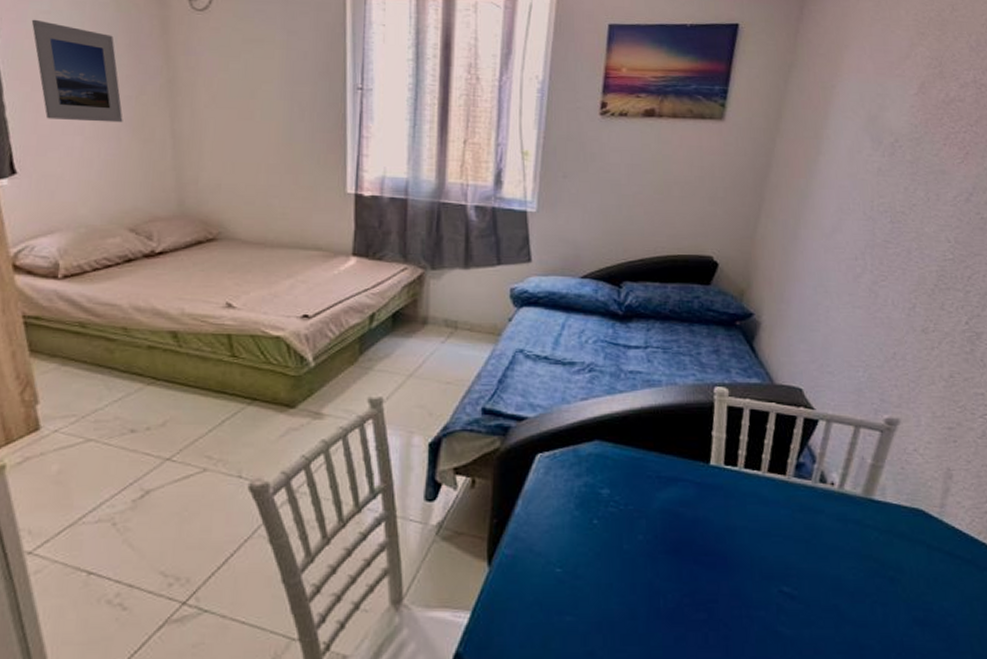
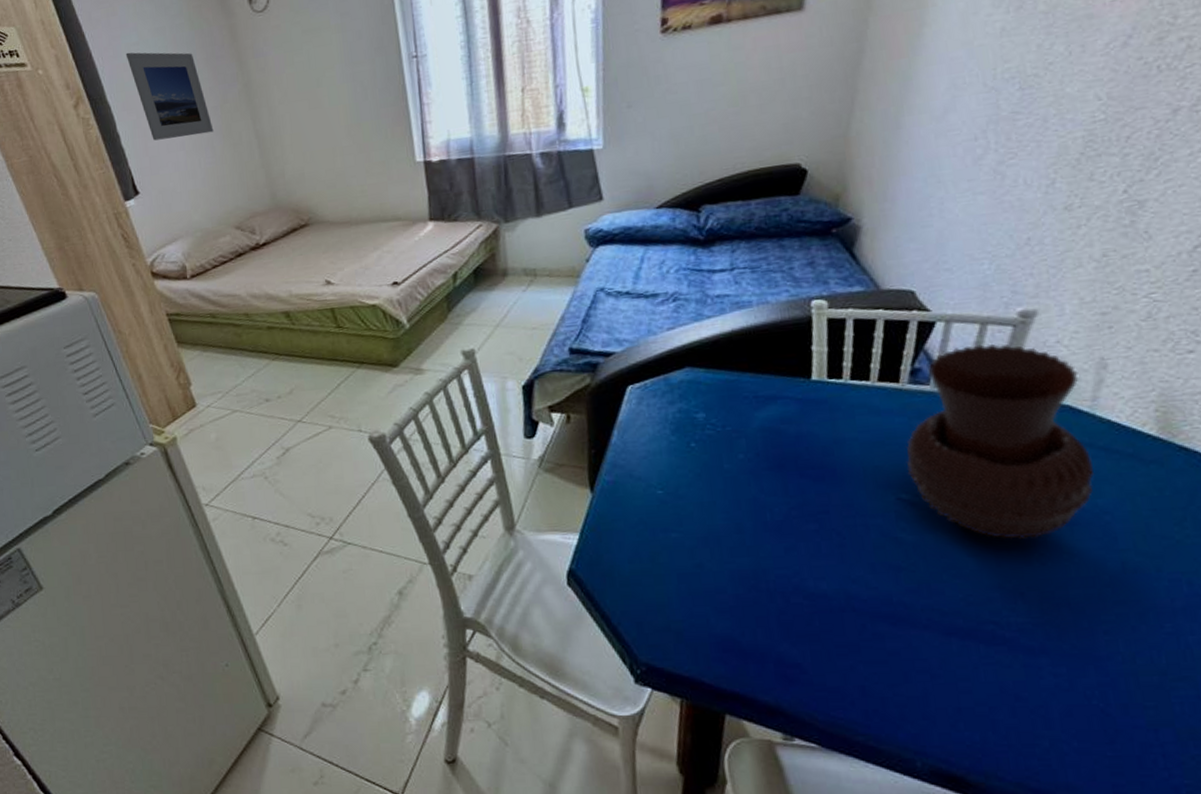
vase: none [789,445,941,638] -> present [907,344,1094,539]

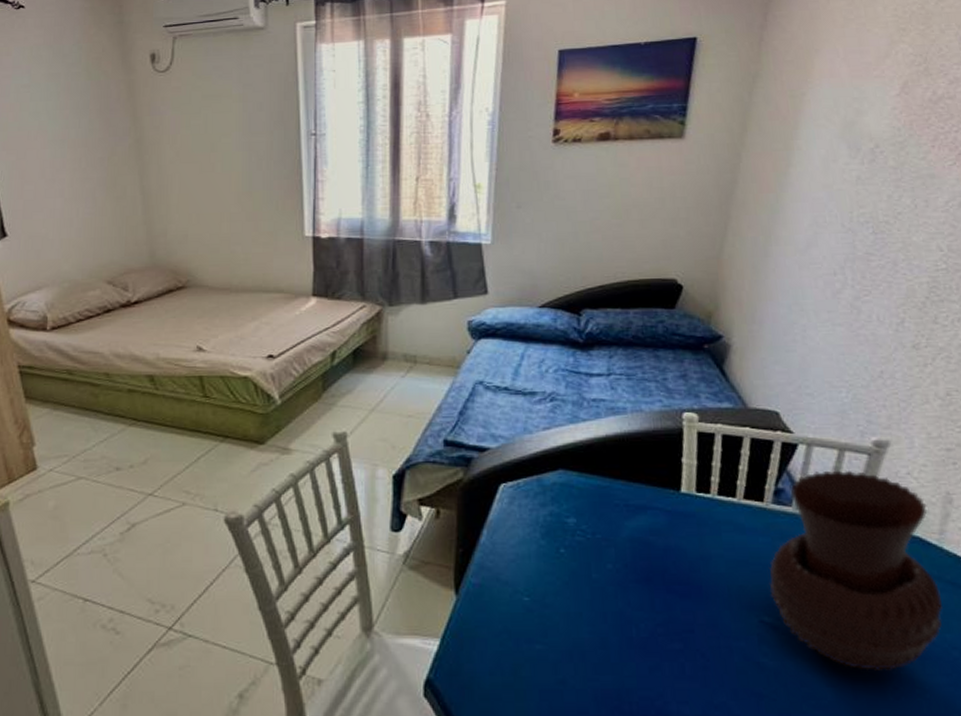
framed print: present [125,52,214,141] -> none [14,93,98,184]

